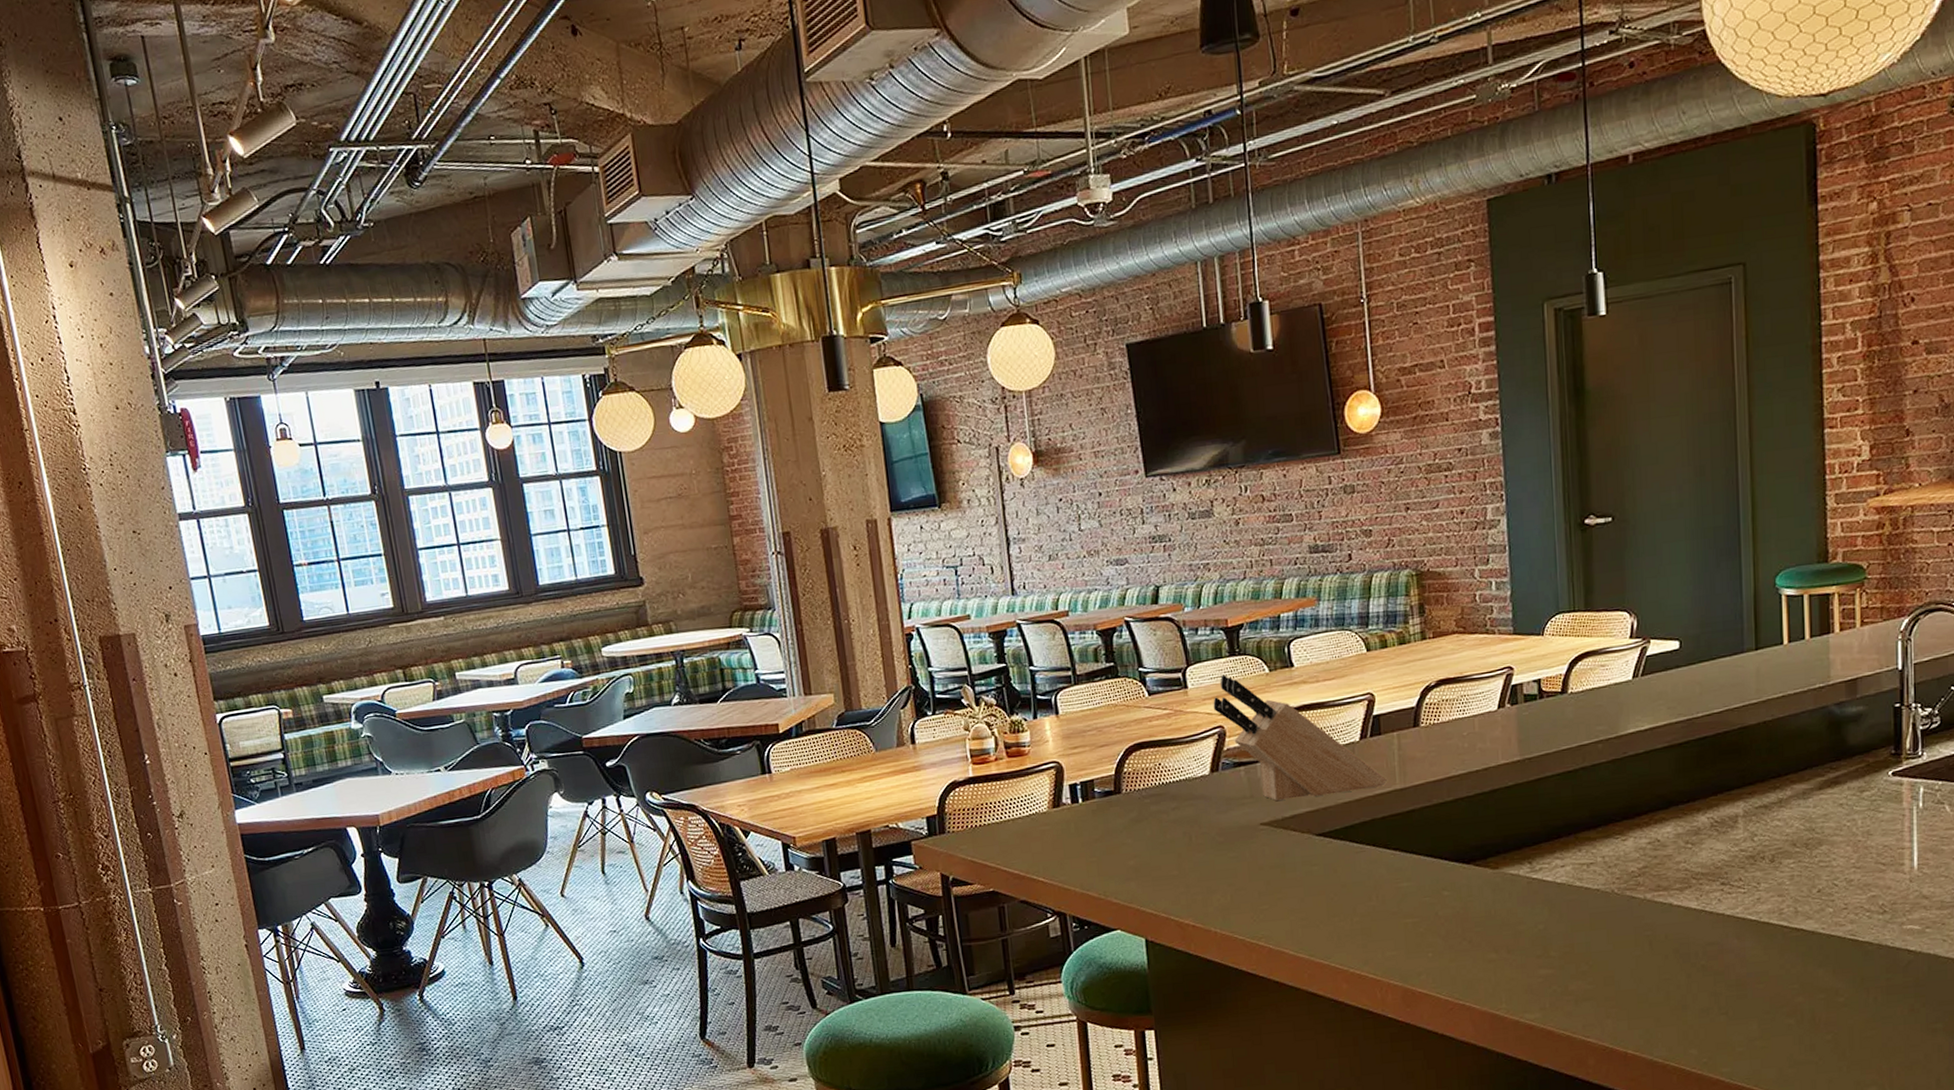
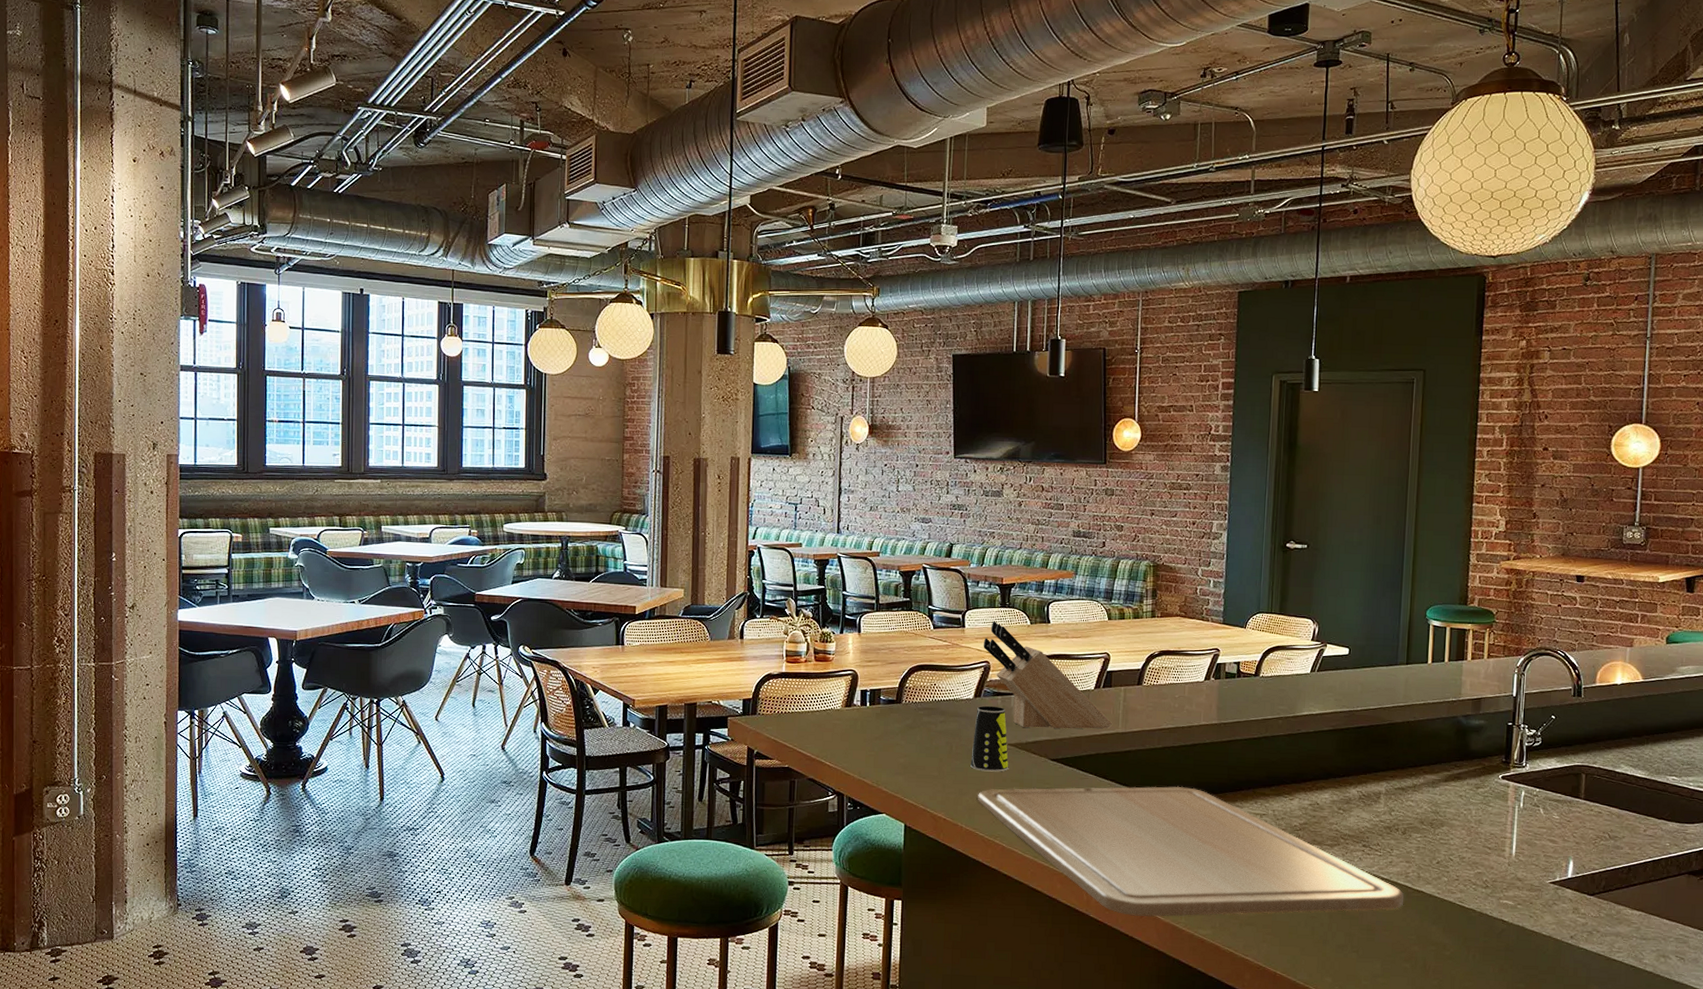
cup: none [1216,779,1264,862] -> present [970,705,1008,772]
chopping board: none [1231,843,1779,1009] -> present [978,786,1404,918]

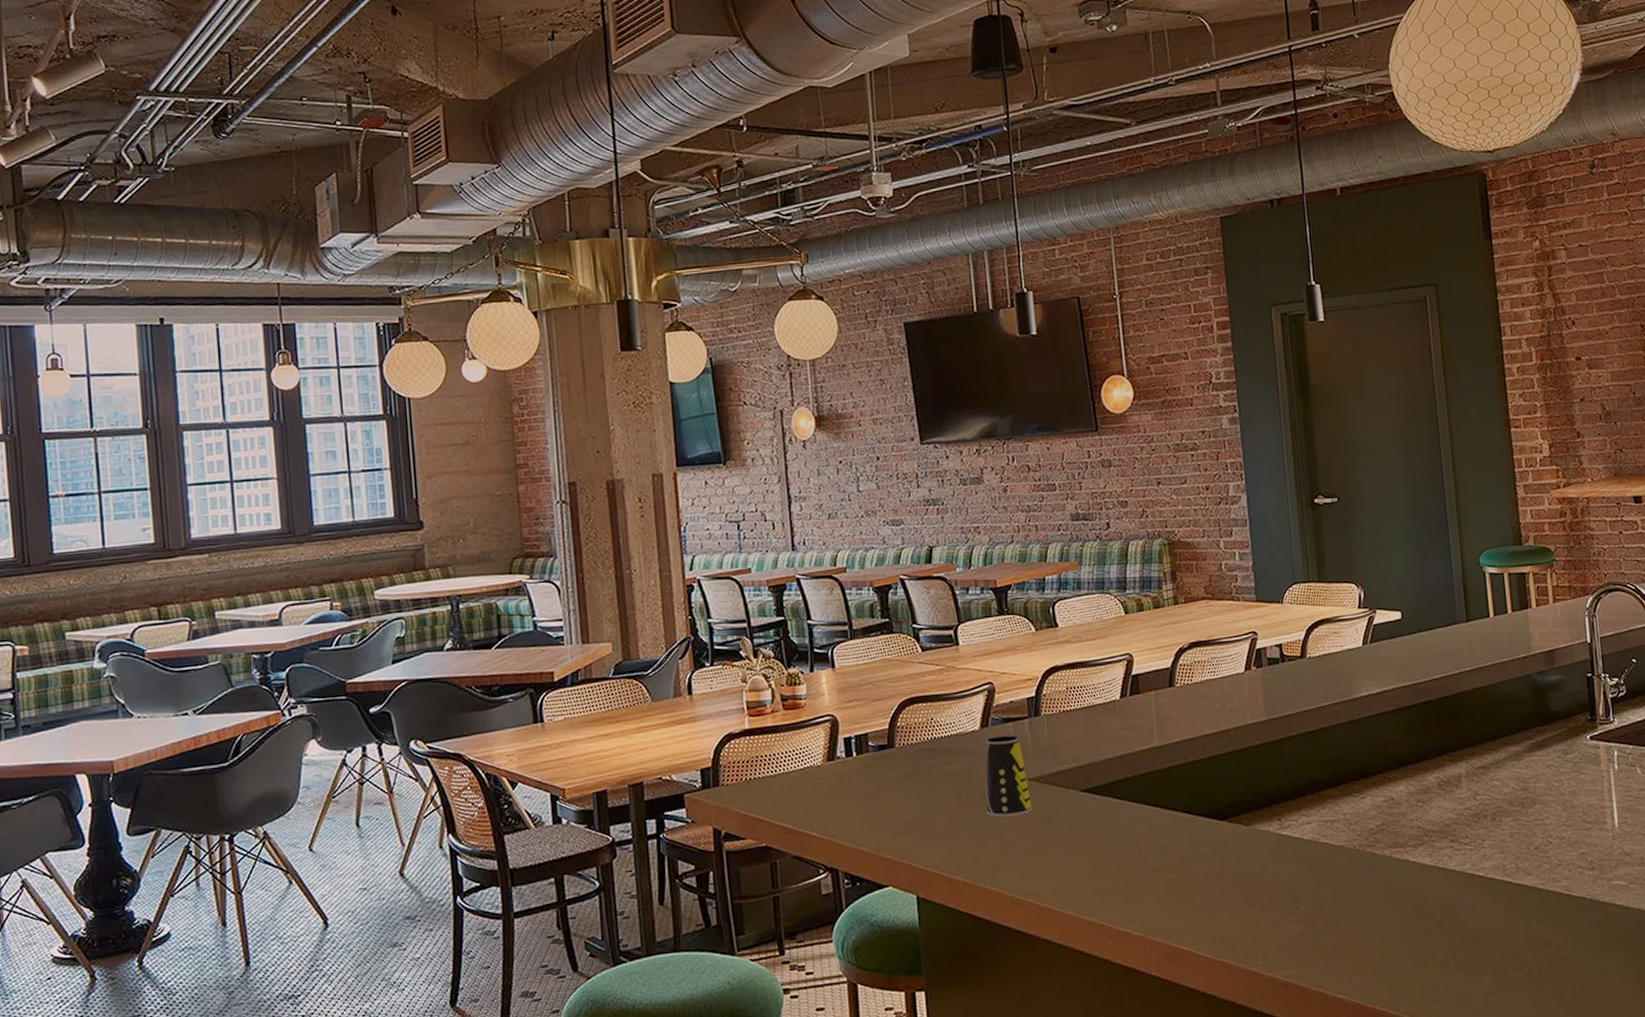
chopping board: present [978,786,1404,918] -> none [1000,800,1505,967]
knife block: present [983,621,1113,729] -> none [983,633,1147,756]

